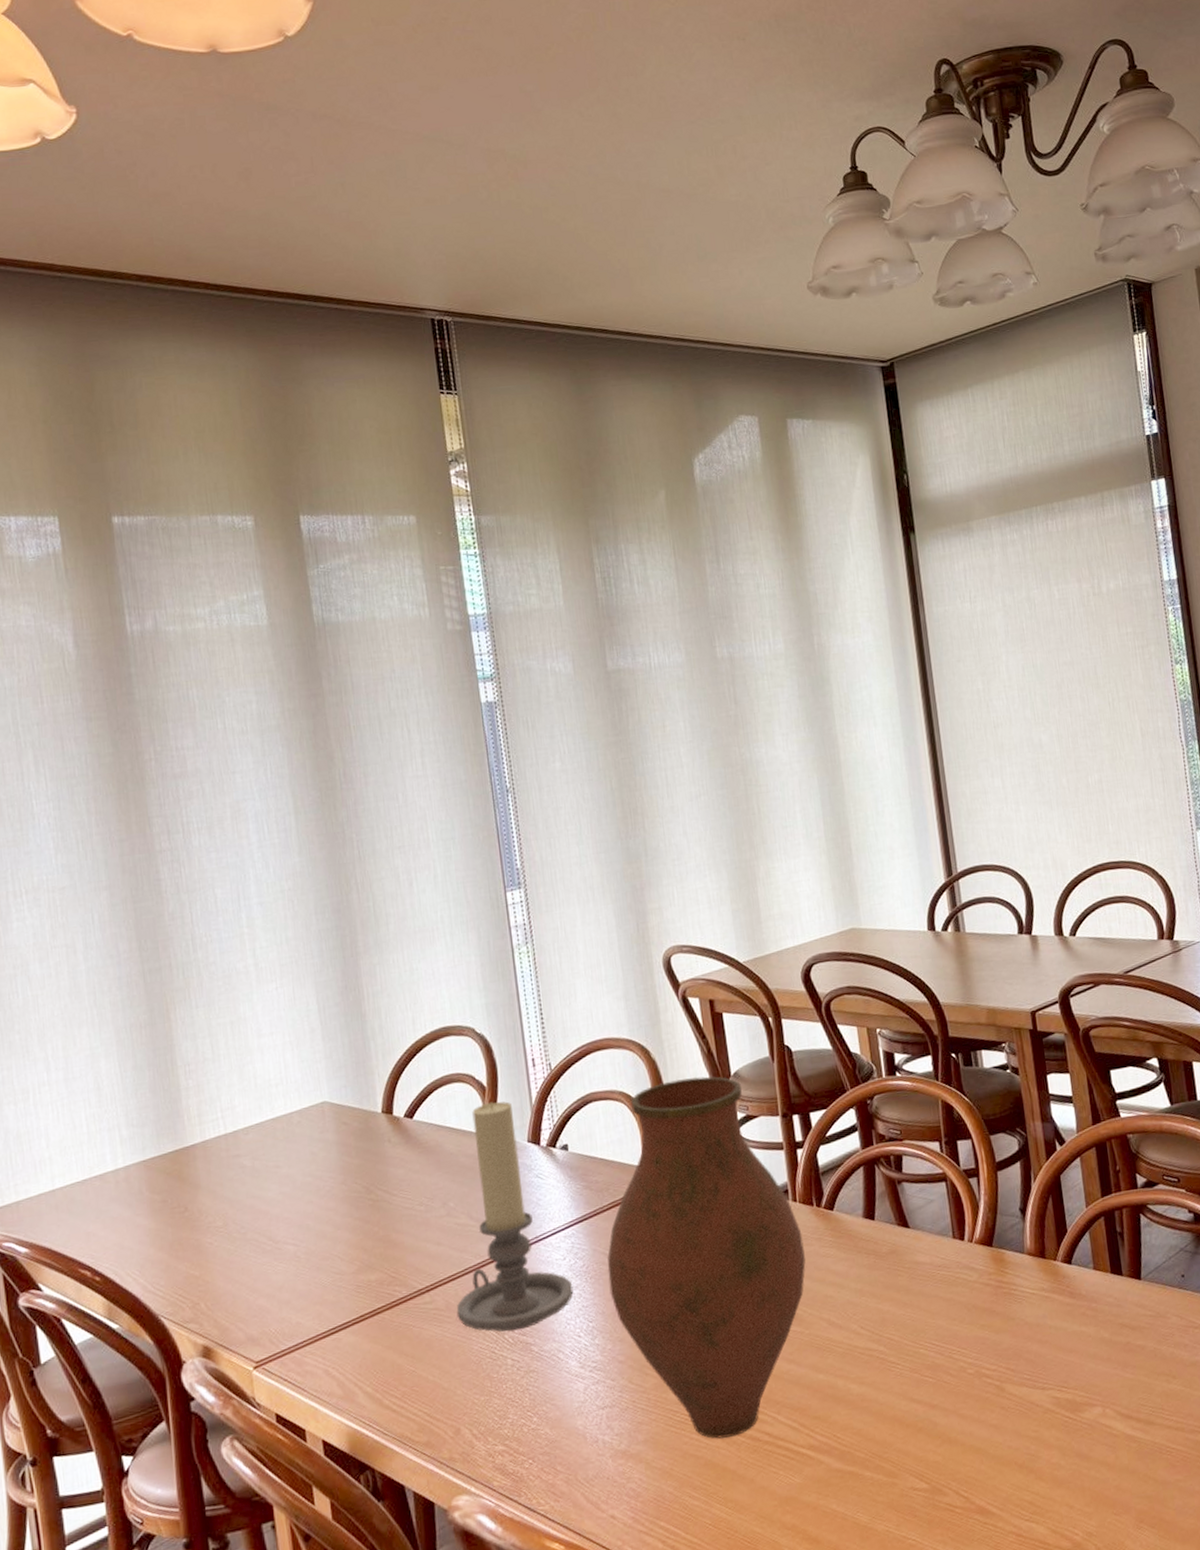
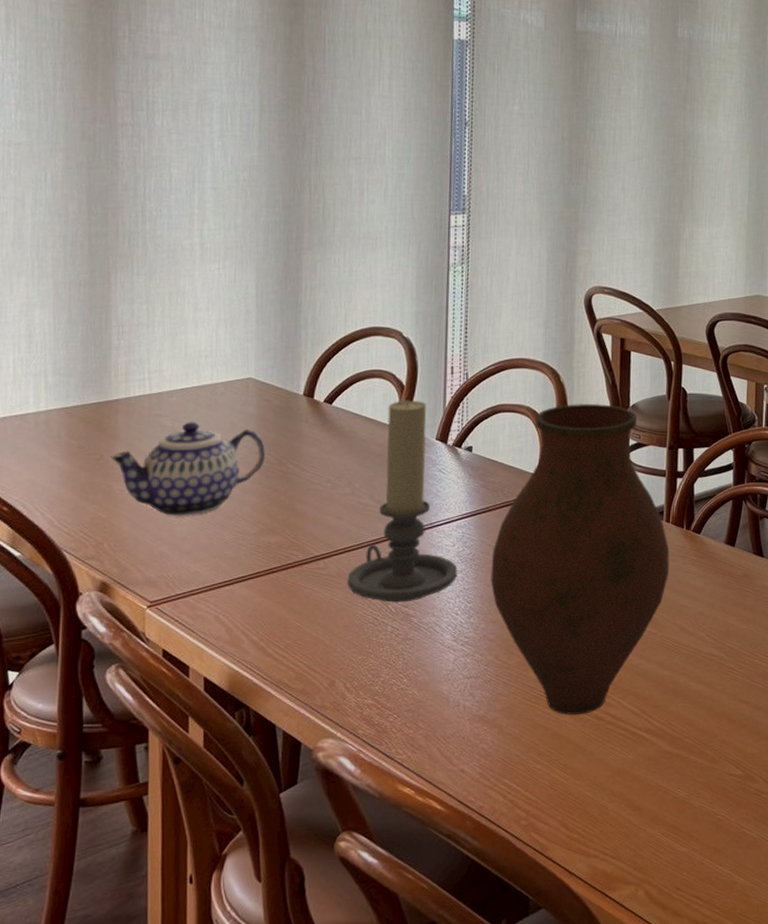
teapot: none [194,1157,352,1265] -> present [110,421,265,517]

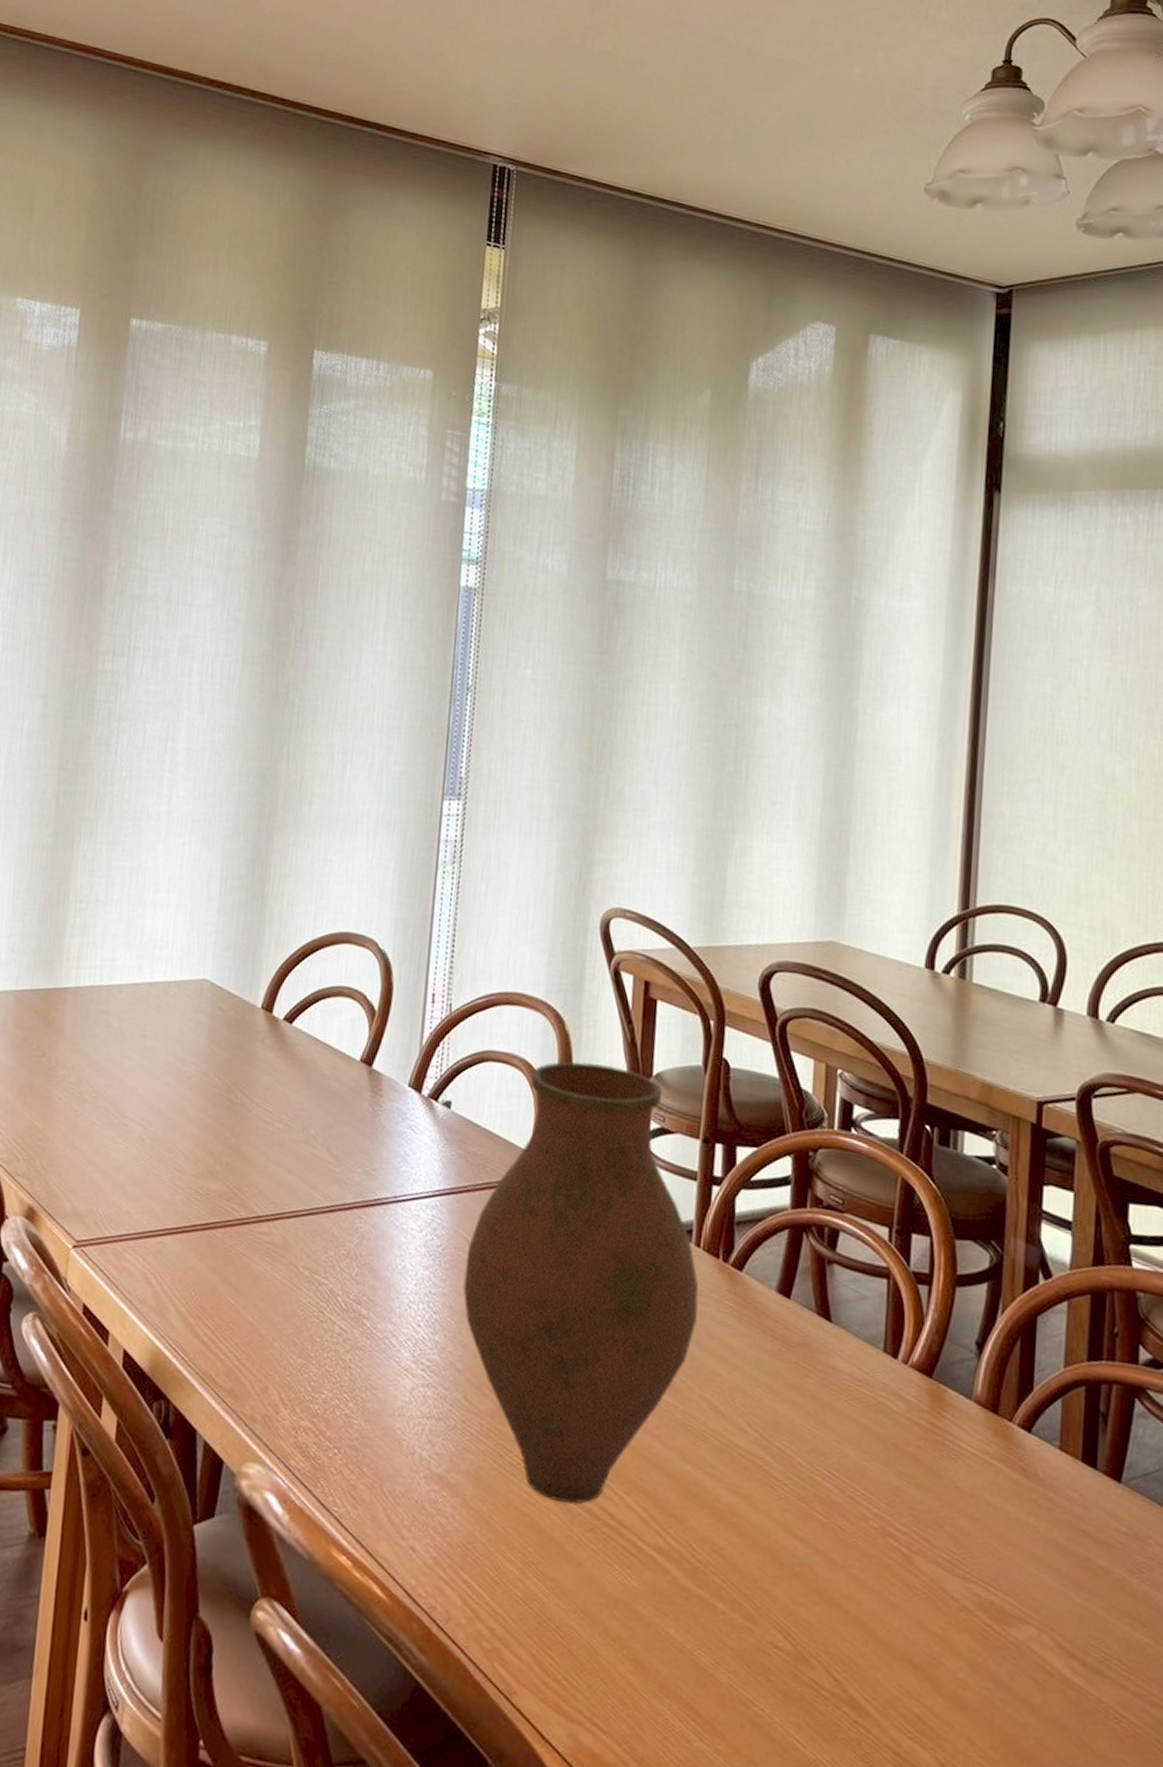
teapot: present [110,421,265,517] -> none [52,1024,214,1141]
candle holder: present [347,400,458,603] -> none [291,1029,424,1297]

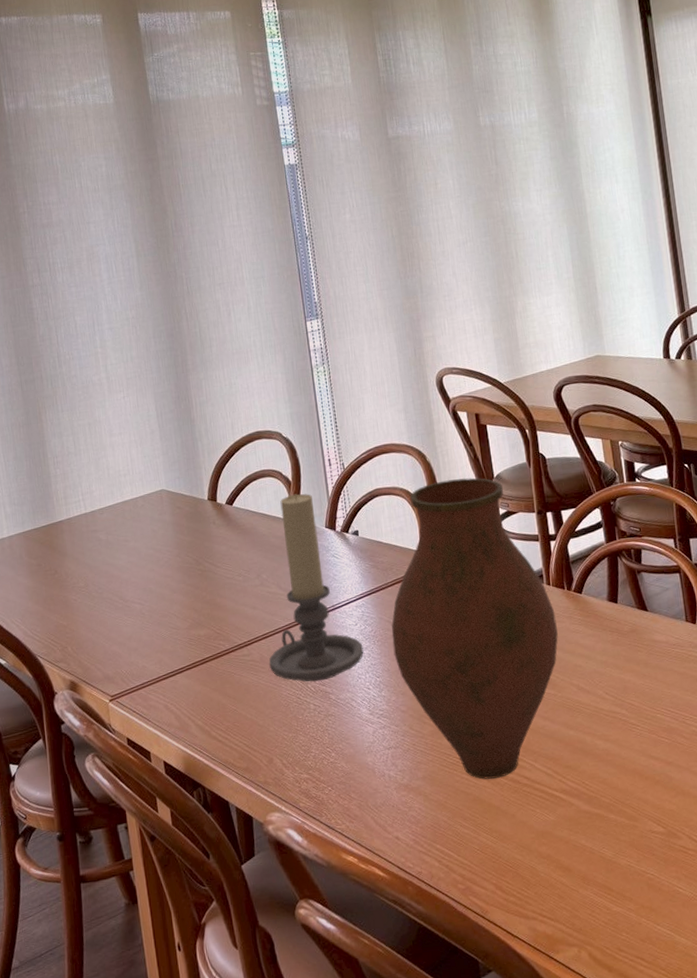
candle holder: none [291,1029,424,1297] -> present [269,494,364,682]

